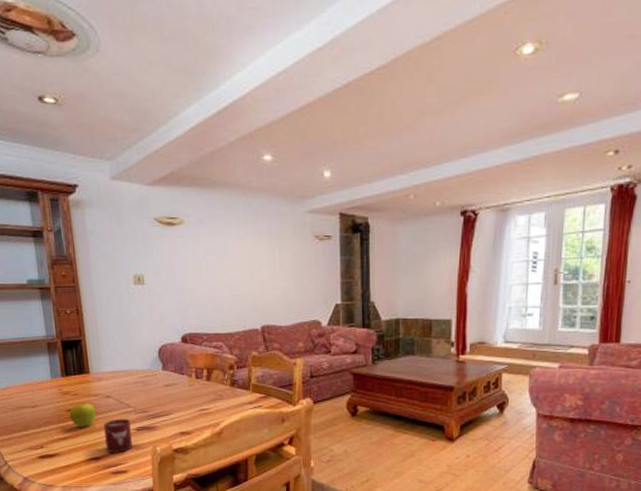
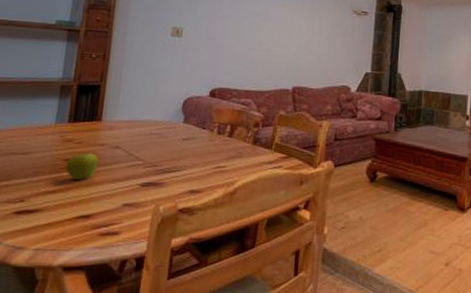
cup: present [104,418,133,453] -> none [100,172,136,211]

